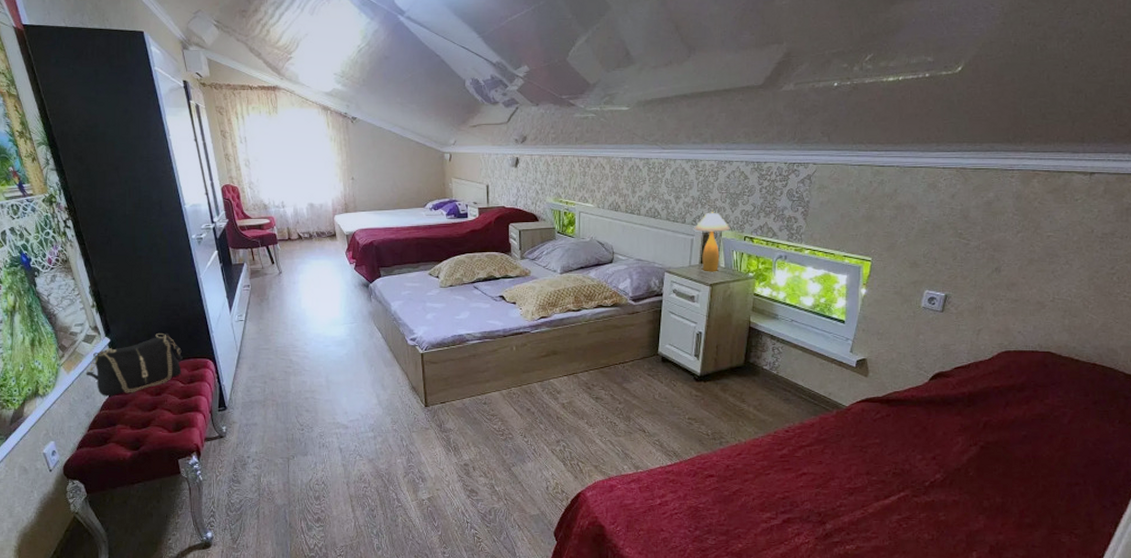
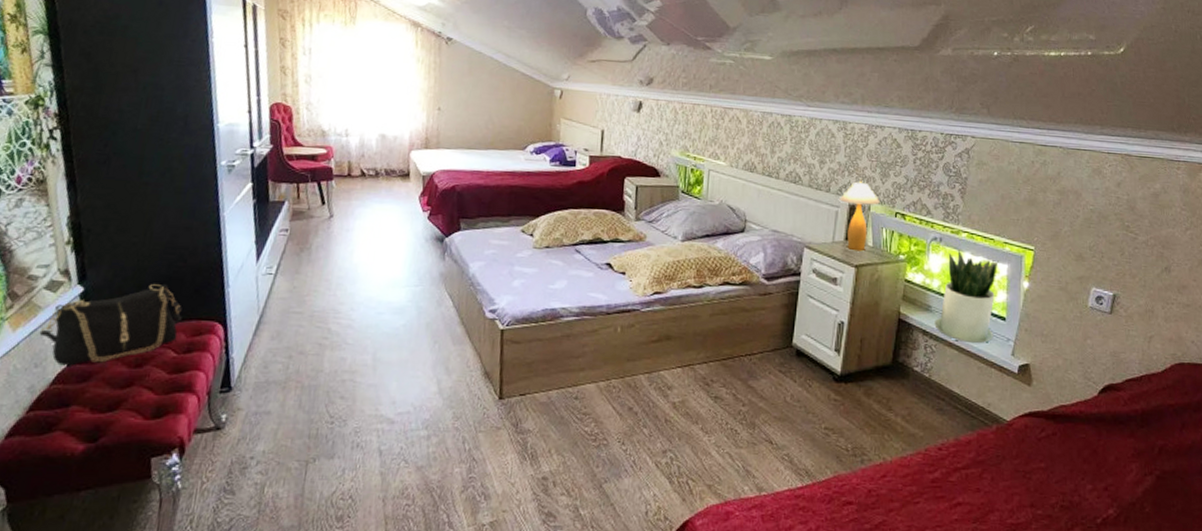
planter: none [781,265,839,344] -> present [934,250,999,344]

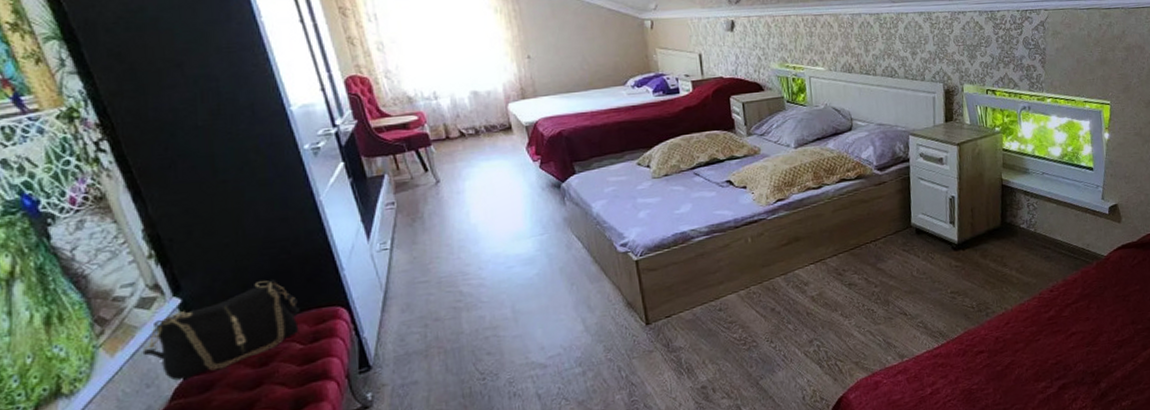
table lamp: present [839,178,880,252] -> none [934,63,971,131]
planter: present [934,250,999,344] -> none [1033,114,1085,196]

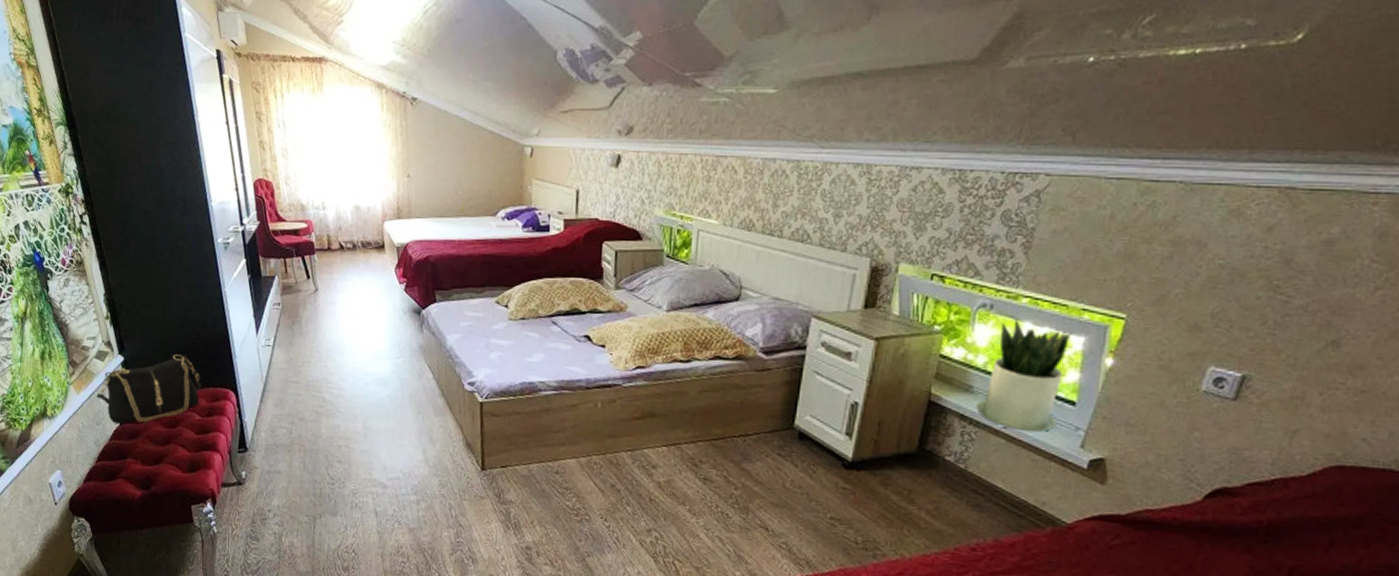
planter: none [1033,114,1085,196] -> present [976,319,1072,433]

